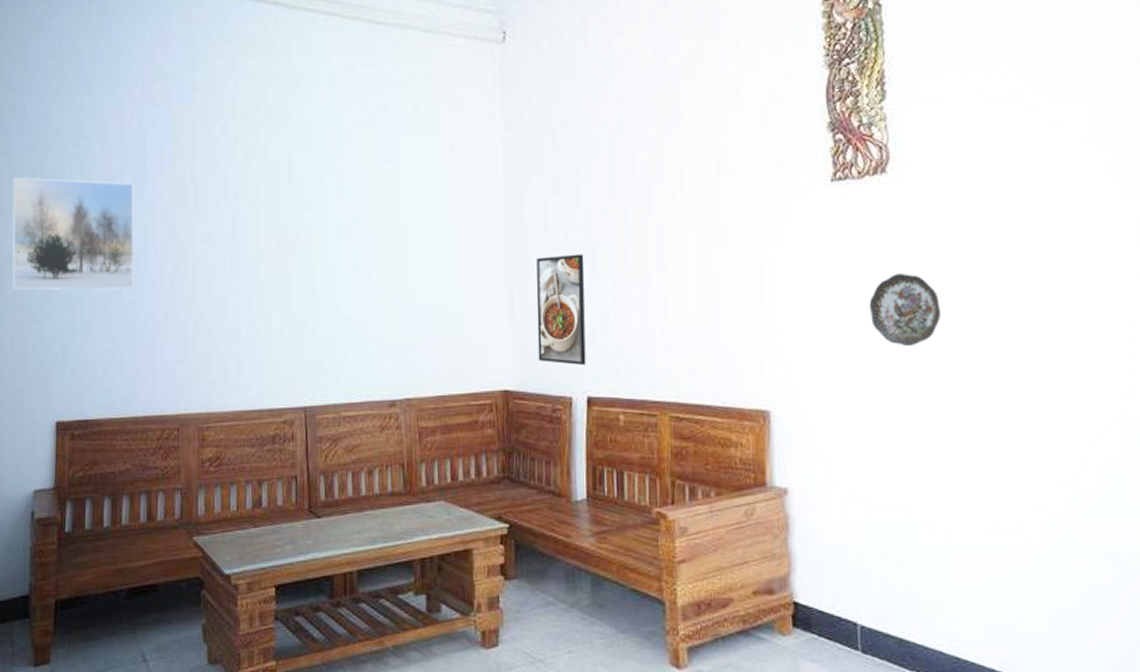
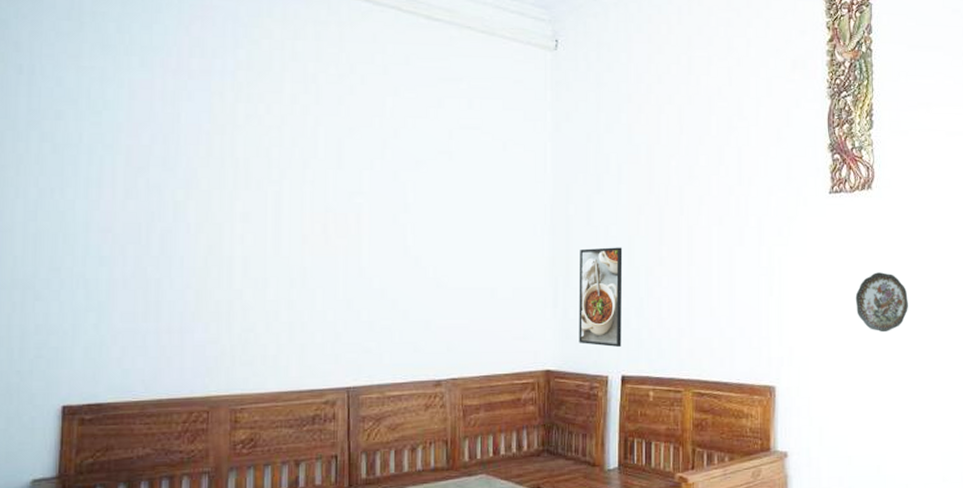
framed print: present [13,176,135,290] -> none [12,142,165,267]

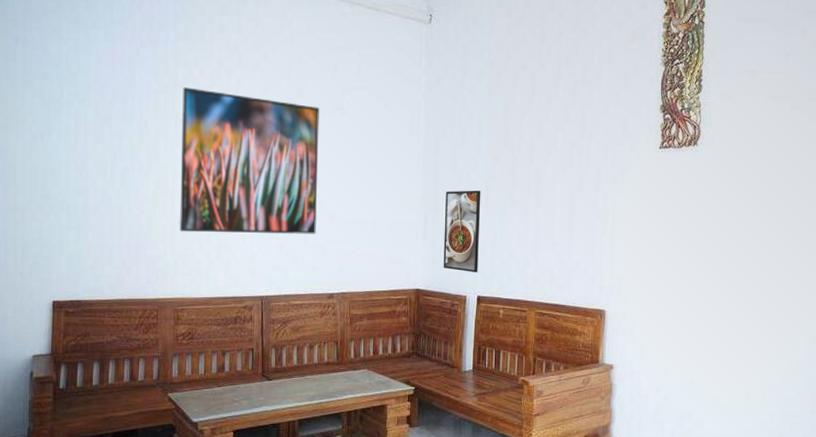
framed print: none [239,128,421,310] -> present [180,87,319,234]
decorative plate: present [855,272,908,333] -> none [678,217,725,269]

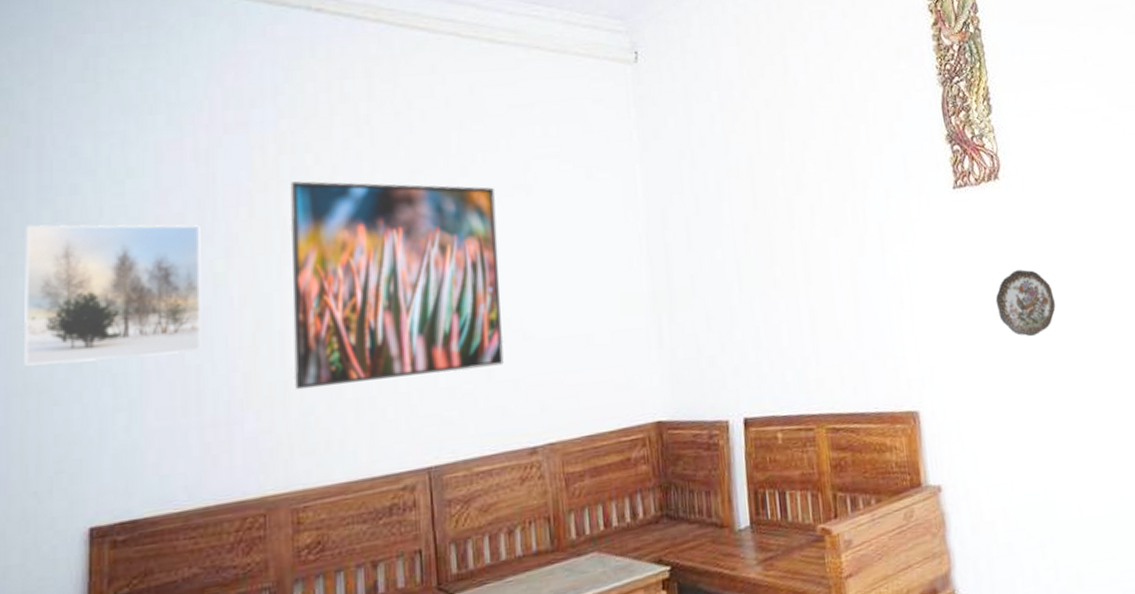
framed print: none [15,97,124,197] -> present [24,224,202,366]
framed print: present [443,190,481,272] -> none [683,272,740,387]
decorative plate: none [678,217,725,269] -> present [995,269,1056,337]

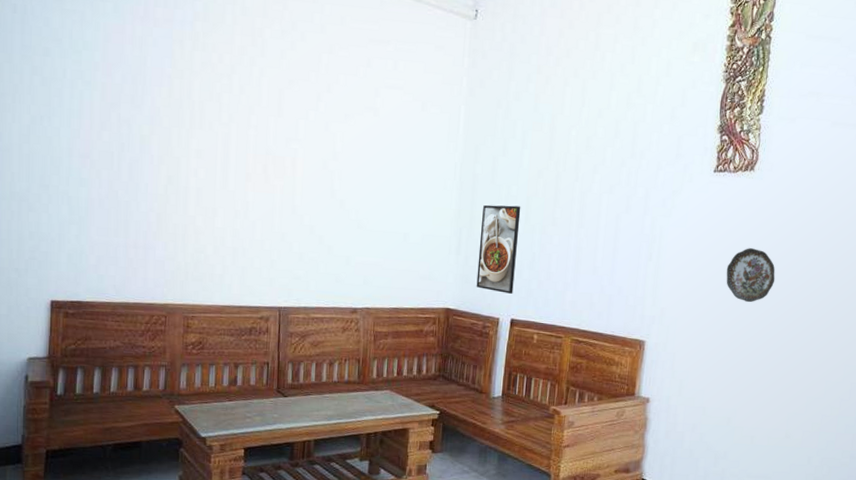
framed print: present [24,224,202,366] -> none [11,74,133,191]
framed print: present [290,181,504,390] -> none [193,74,350,244]
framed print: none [683,272,740,387] -> present [476,204,521,294]

